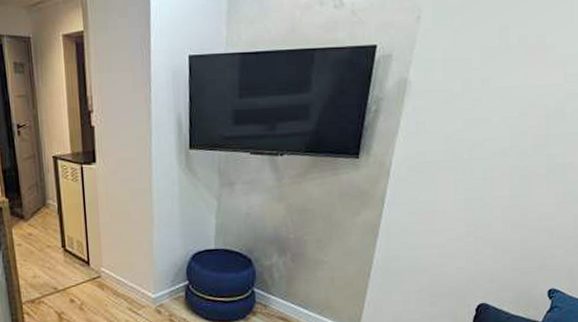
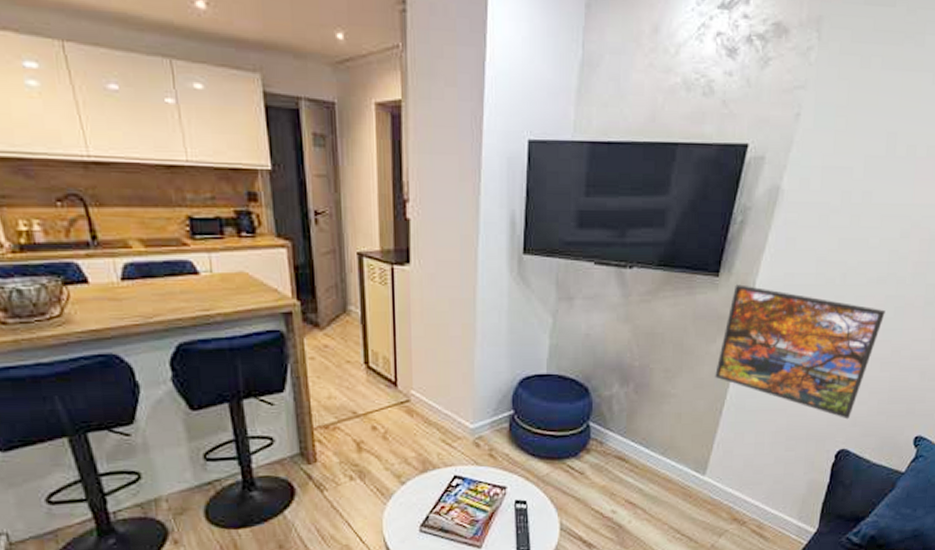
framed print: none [362,164,511,277] -> present [715,284,885,420]

